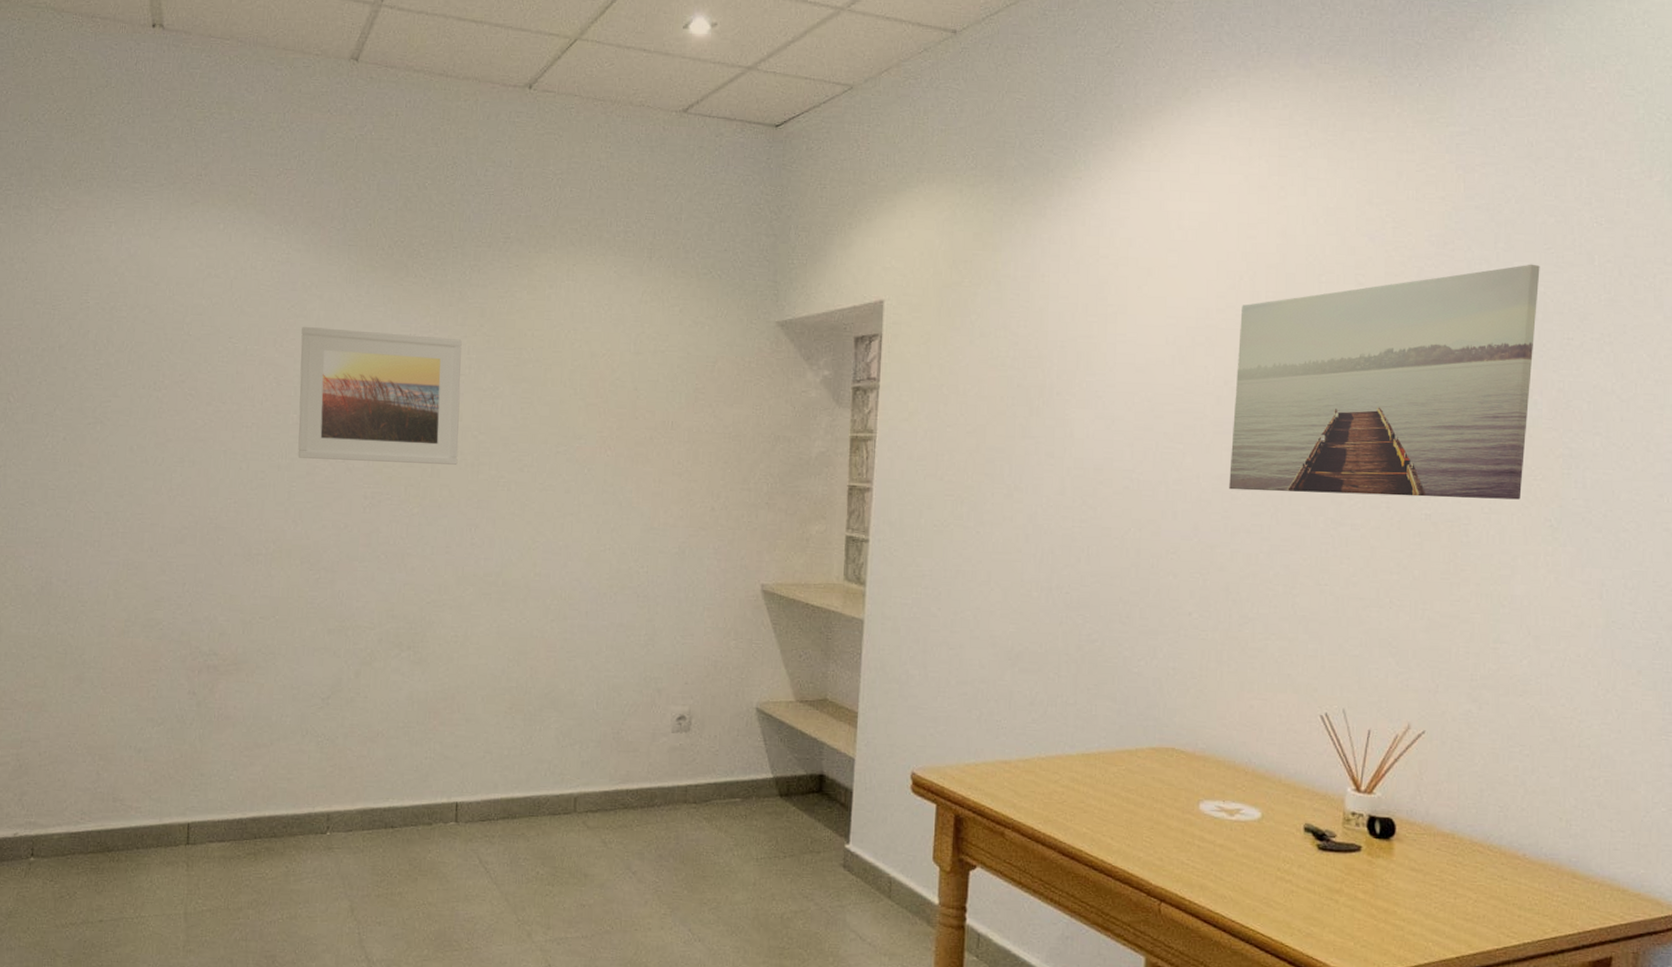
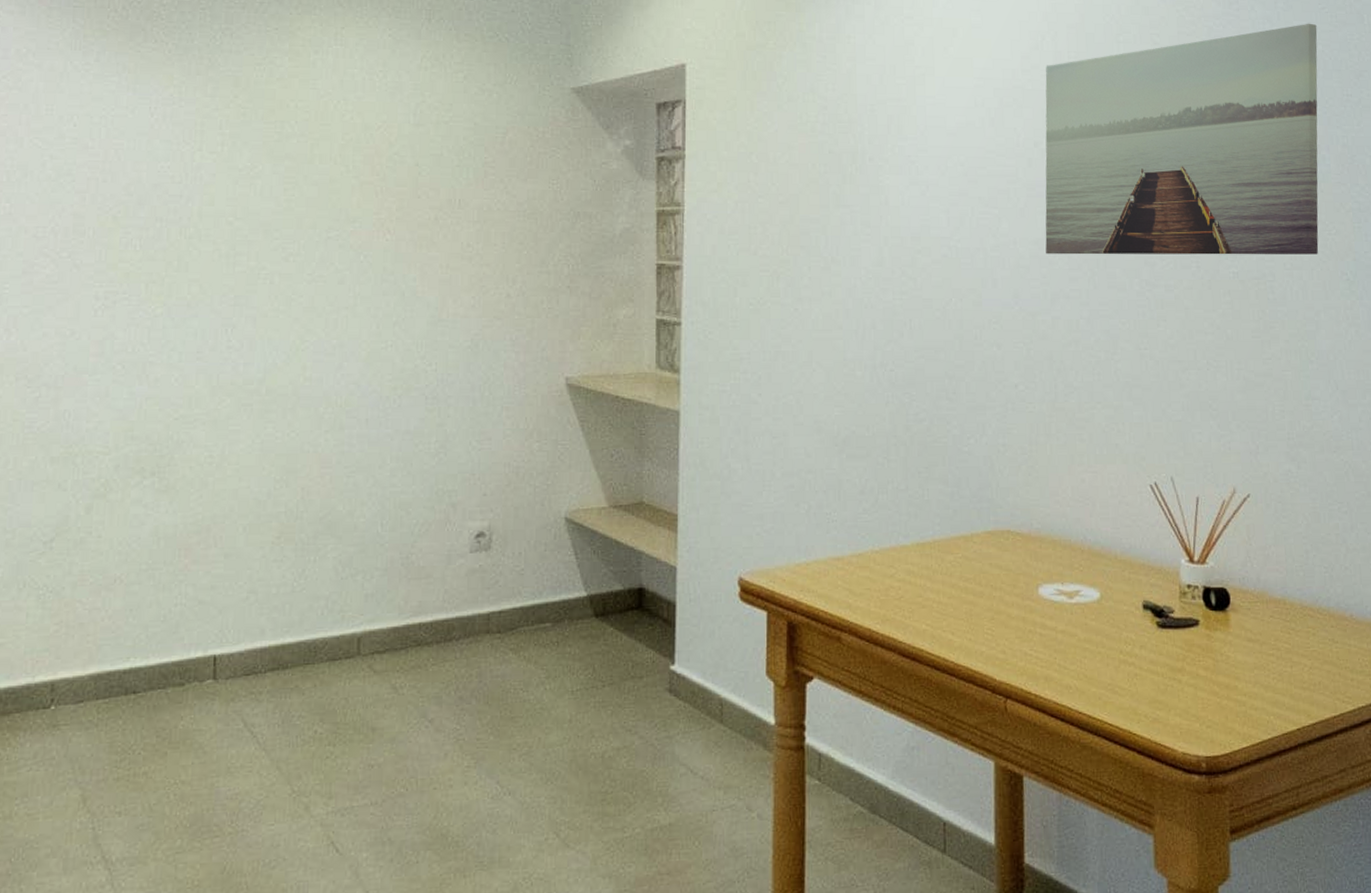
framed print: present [297,326,462,465] -> none [11,100,212,256]

